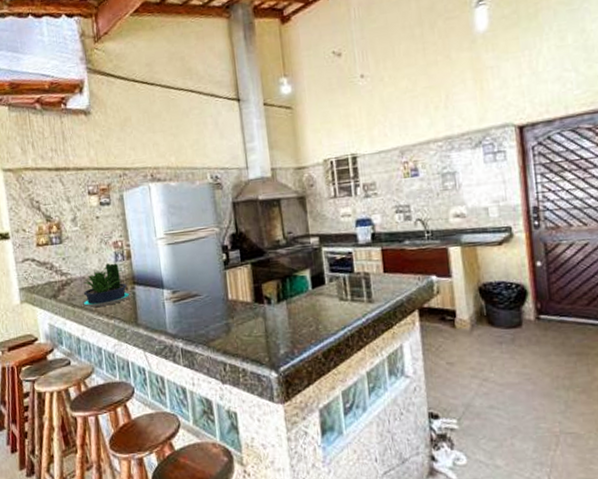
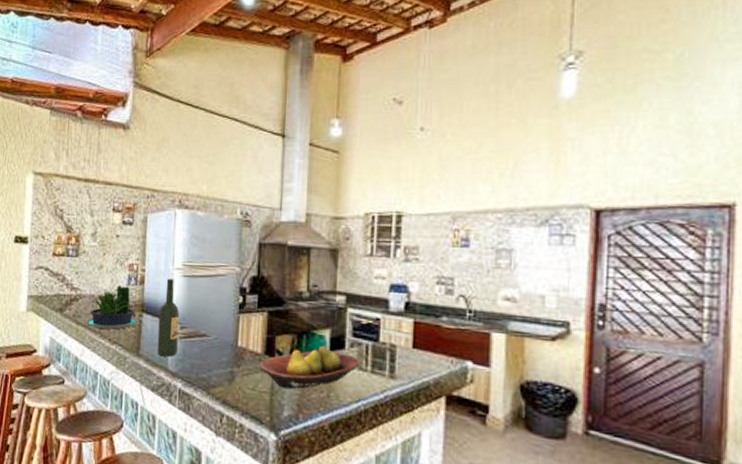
wine bottle: none [150,248,174,322] -> present [157,278,180,357]
fruit bowl: none [251,285,341,330] -> present [259,345,360,390]

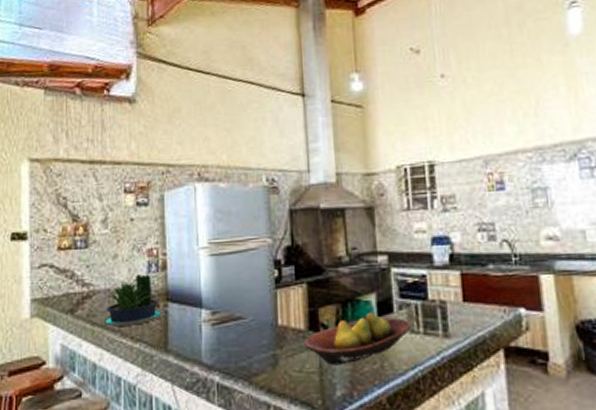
wine bottle: present [157,278,180,357] -> none [186,259,211,349]

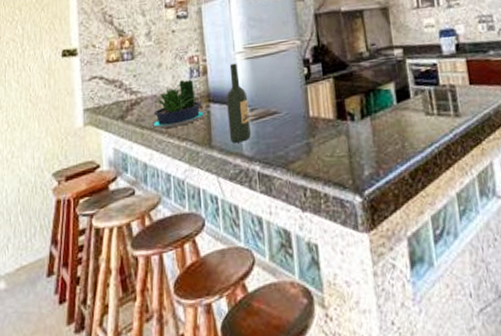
wine bottle: none [186,259,211,349] -> present [226,63,251,143]
fruit bowl: present [304,312,411,366] -> none [334,99,427,149]

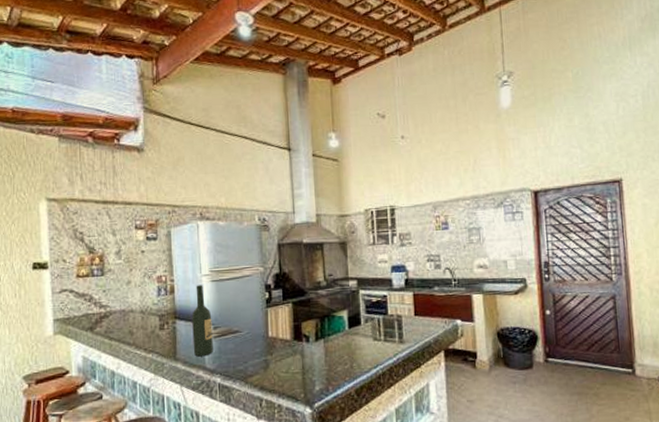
potted plant: present [150,79,207,129] -> none [118,297,173,341]

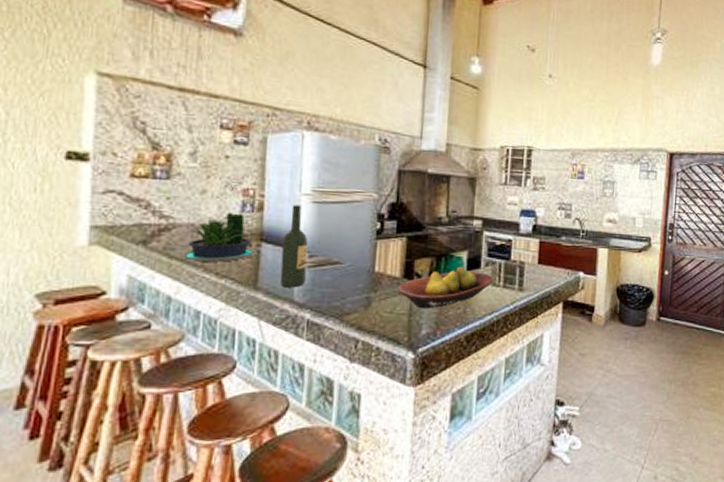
potted plant: none [118,297,173,341] -> present [181,213,257,262]
fruit bowl: none [290,325,375,367] -> present [398,266,494,309]

